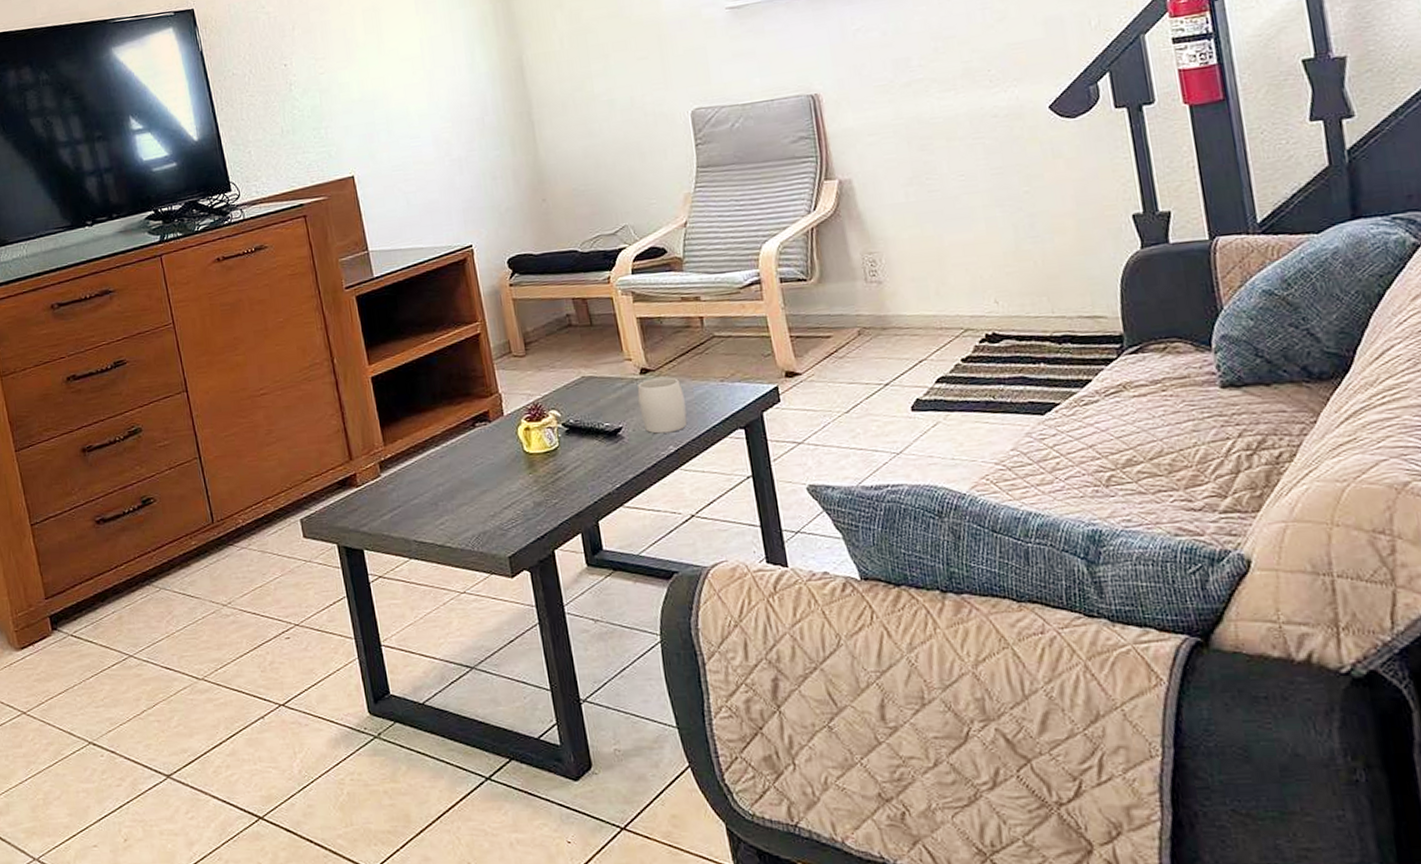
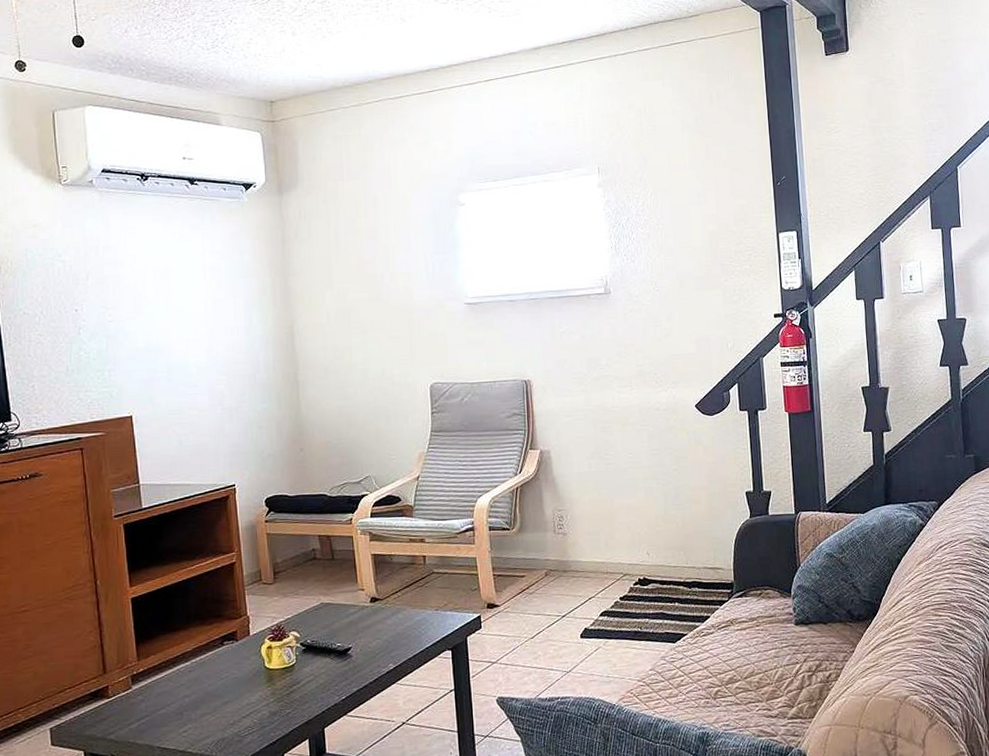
mug: present [637,377,688,434] -> none [367,605,406,653]

